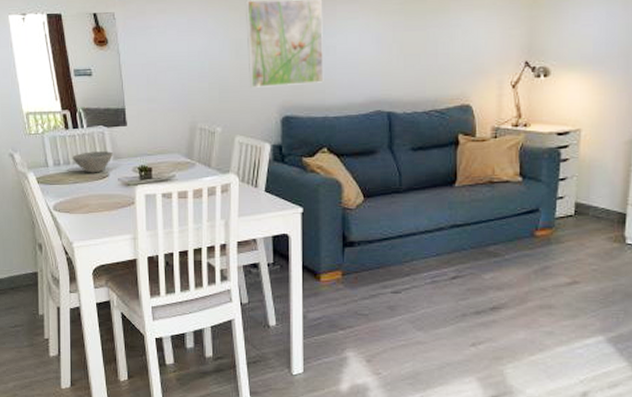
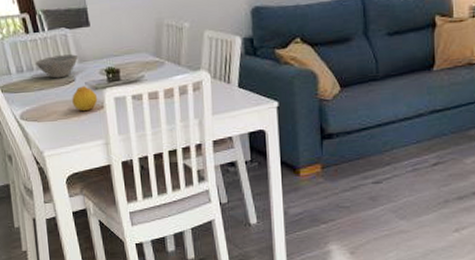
fruit: none [104,182,129,206] -> present [72,86,98,112]

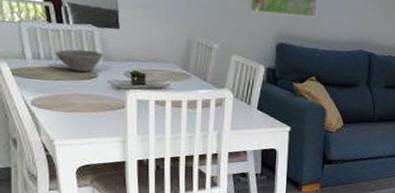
fruit: present [72,86,98,112] -> none [92,83,120,108]

